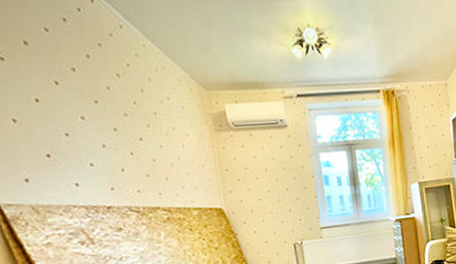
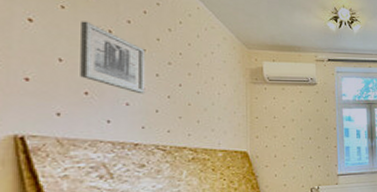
wall art: none [24,73,107,153] -> present [80,21,146,94]

